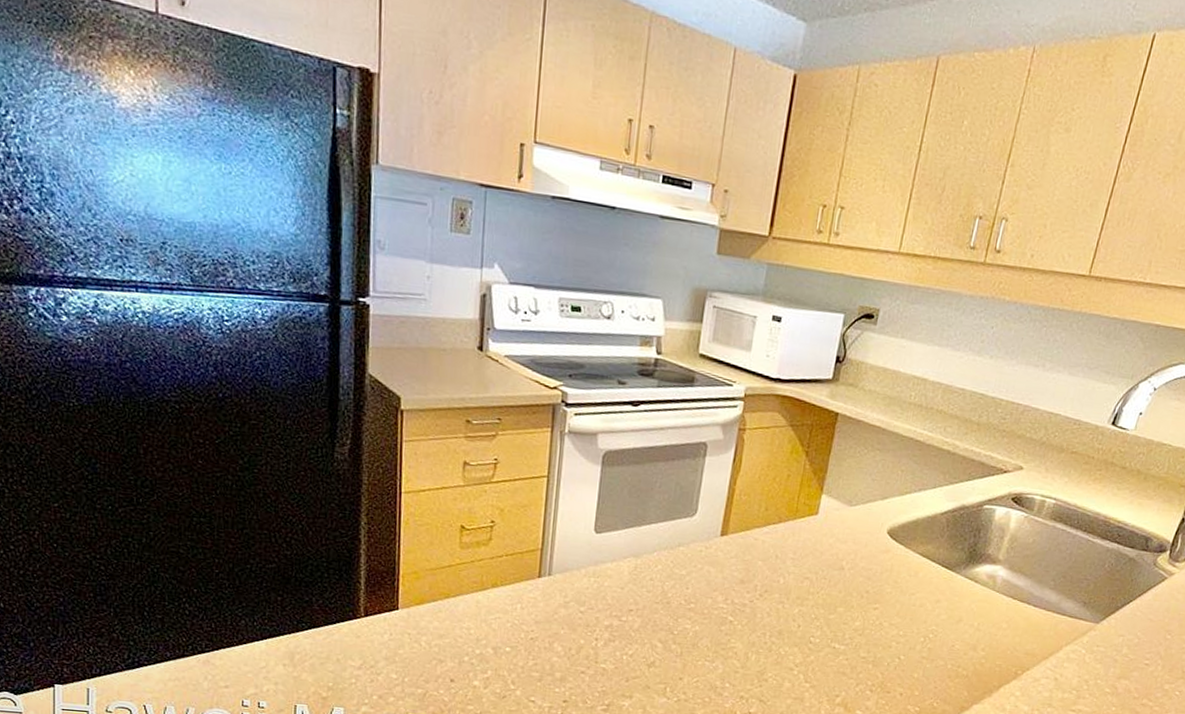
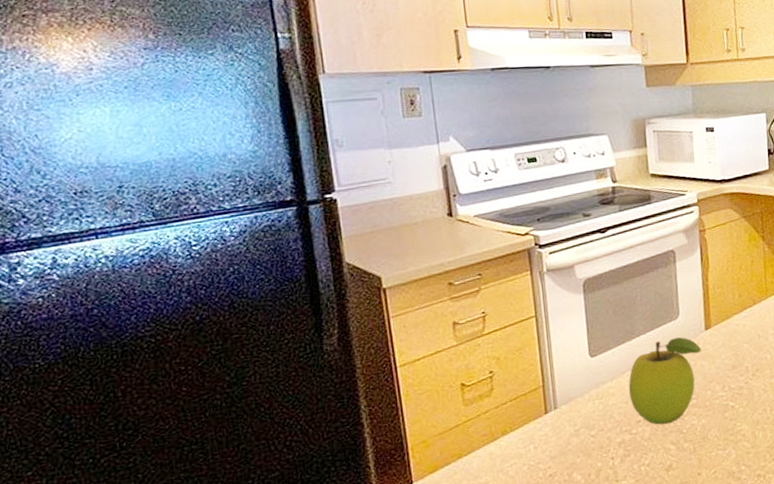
fruit: none [626,534,712,621] -> present [628,337,701,425]

